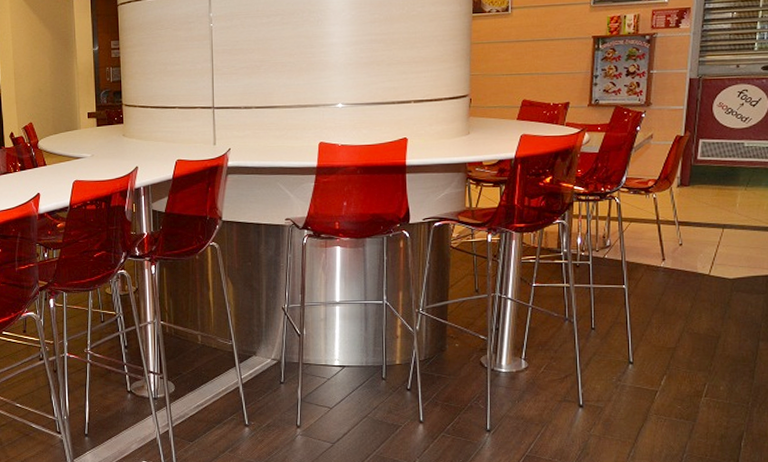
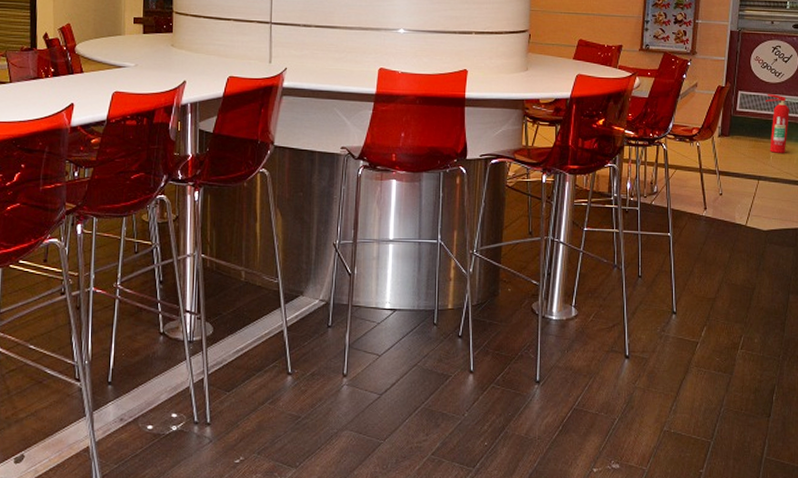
fire extinguisher: none [731,140,758,200] -> present [766,94,789,153]

